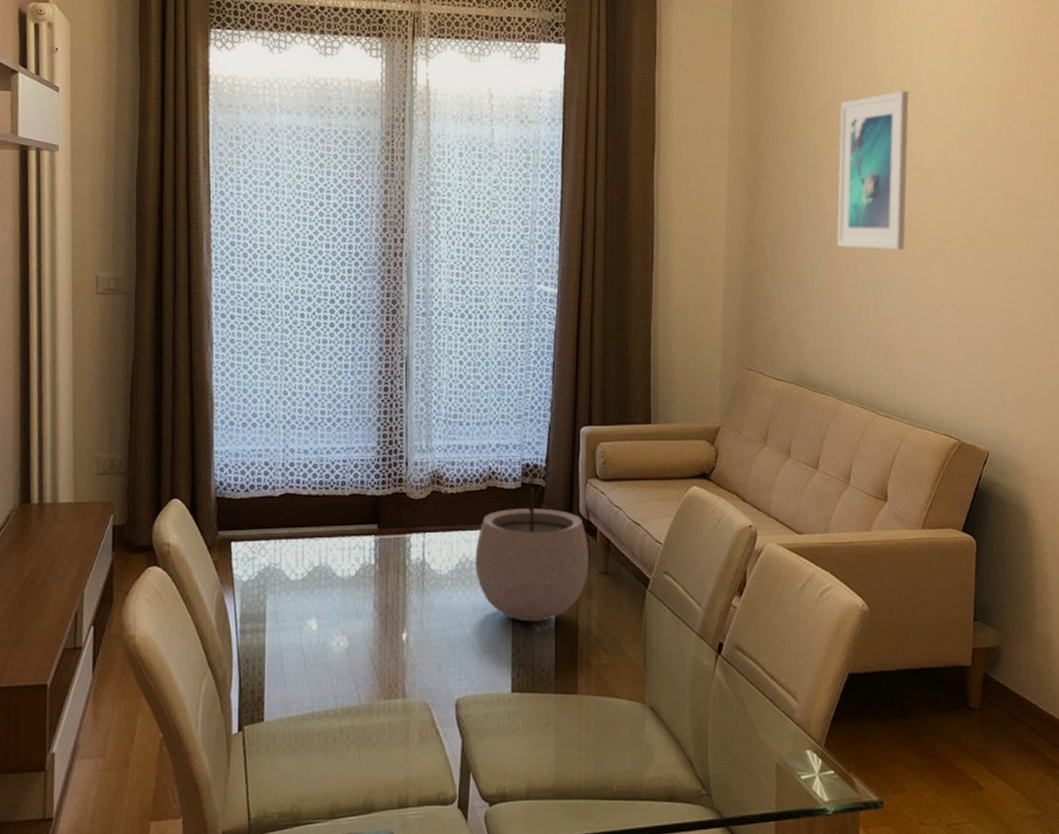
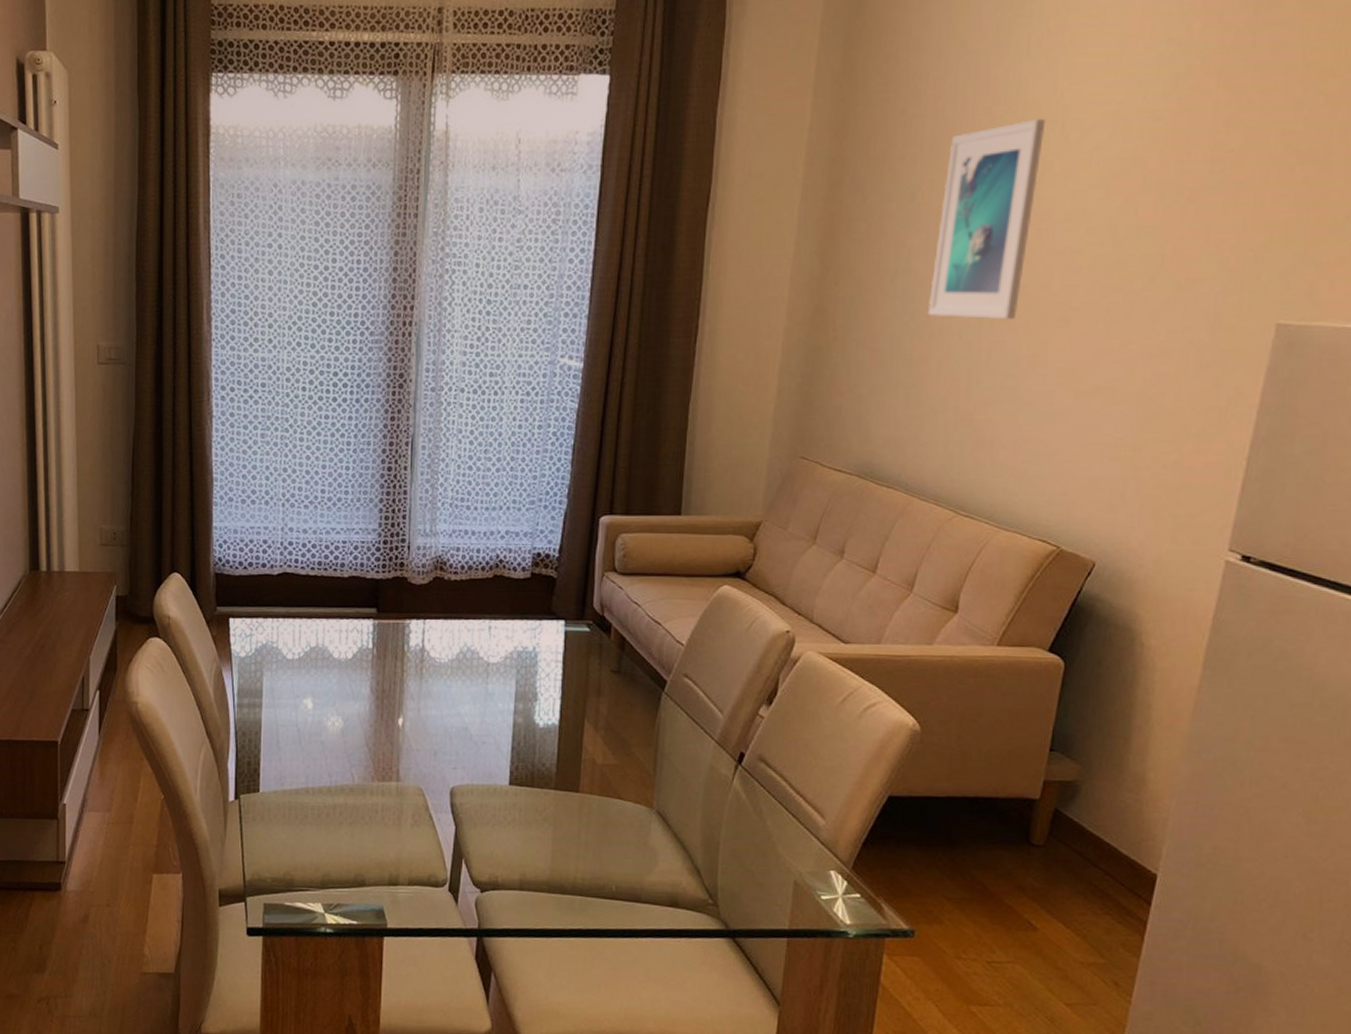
plant pot: present [475,474,589,622] -> none [477,564,601,717]

